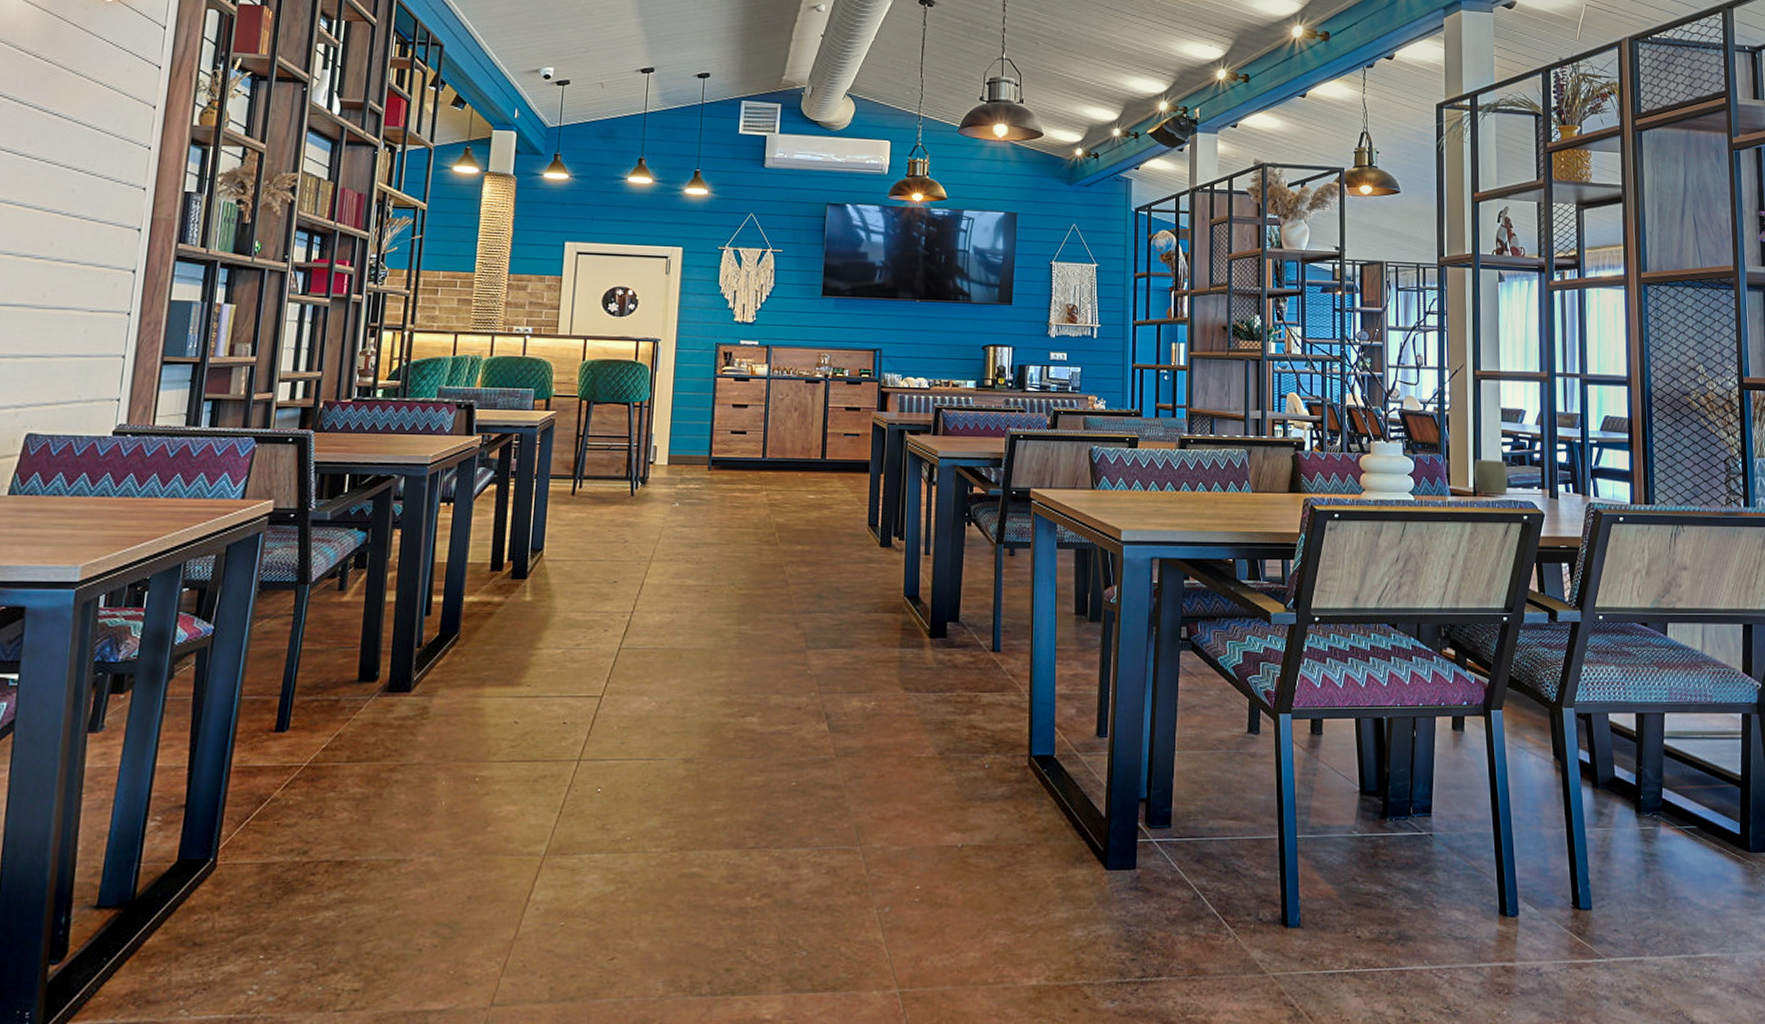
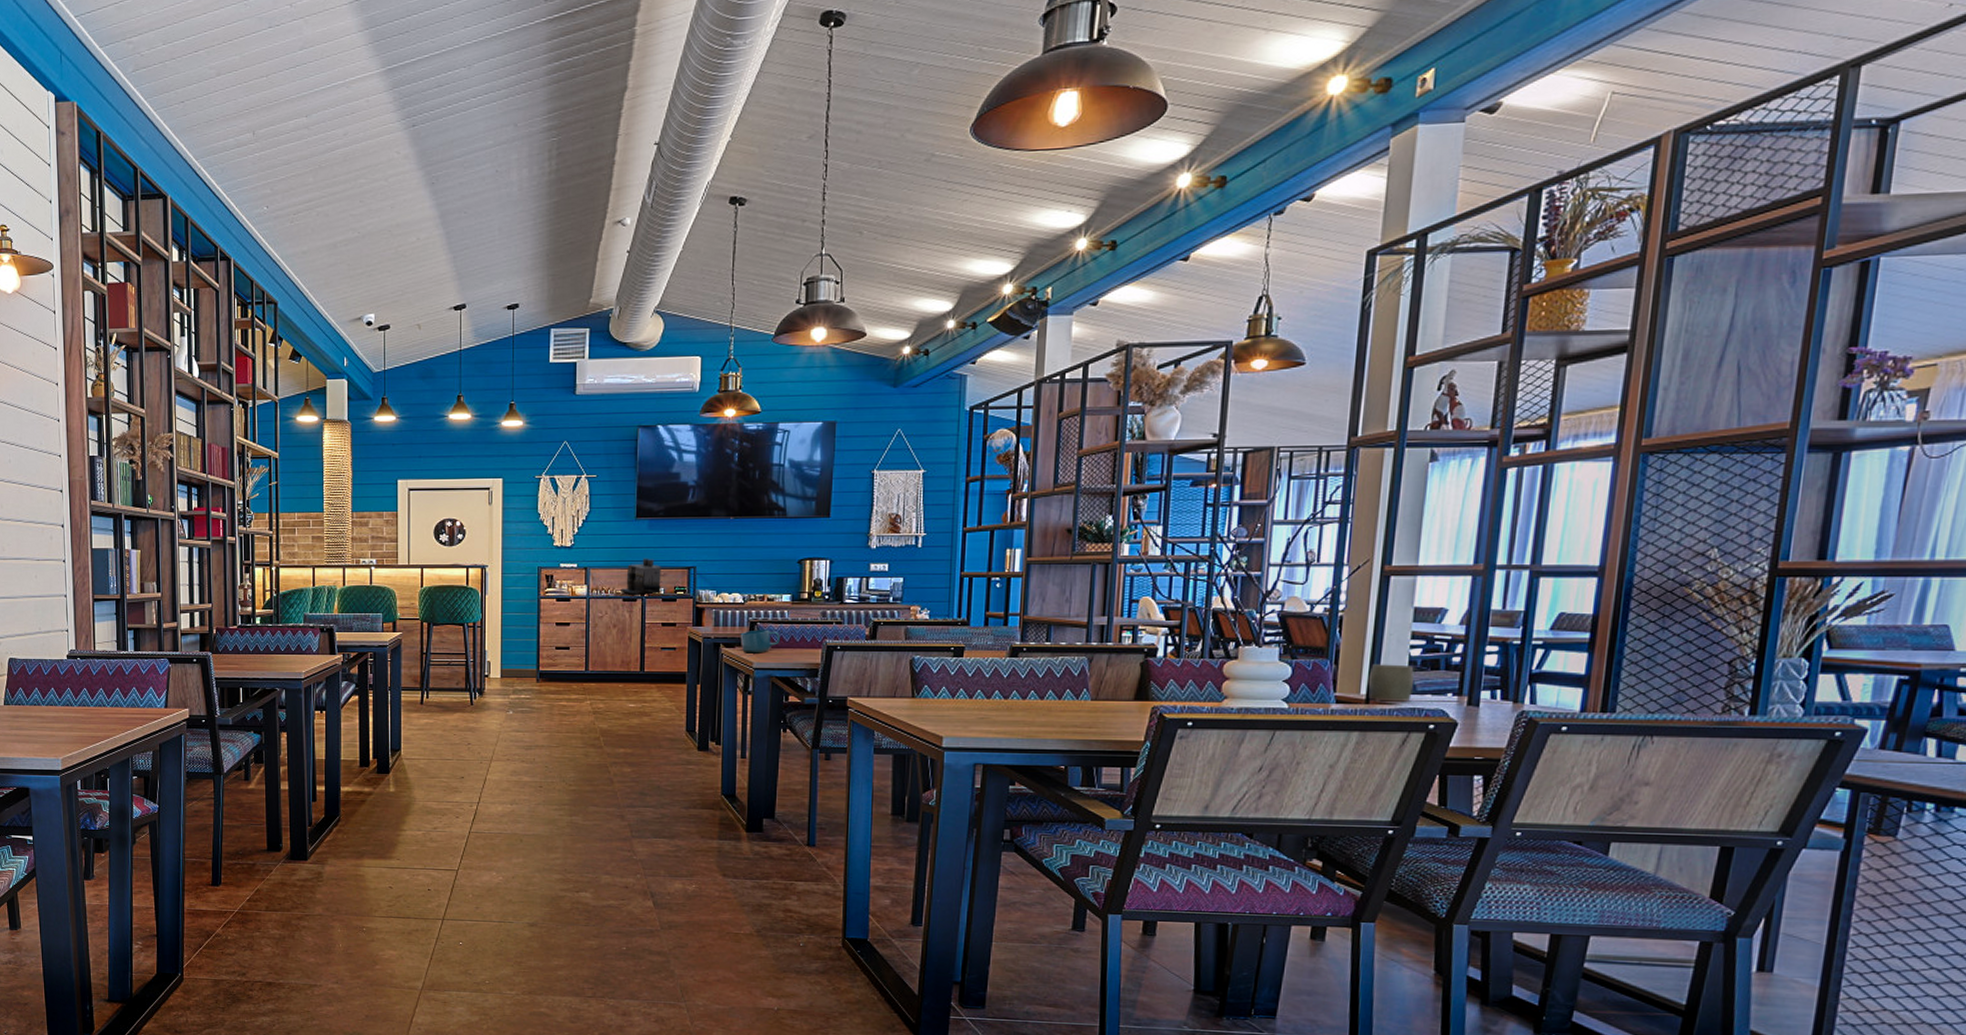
coffee machine: none [803,338,846,378] -> present [620,558,661,596]
cup: none [925,416,965,443] -> present [740,629,780,655]

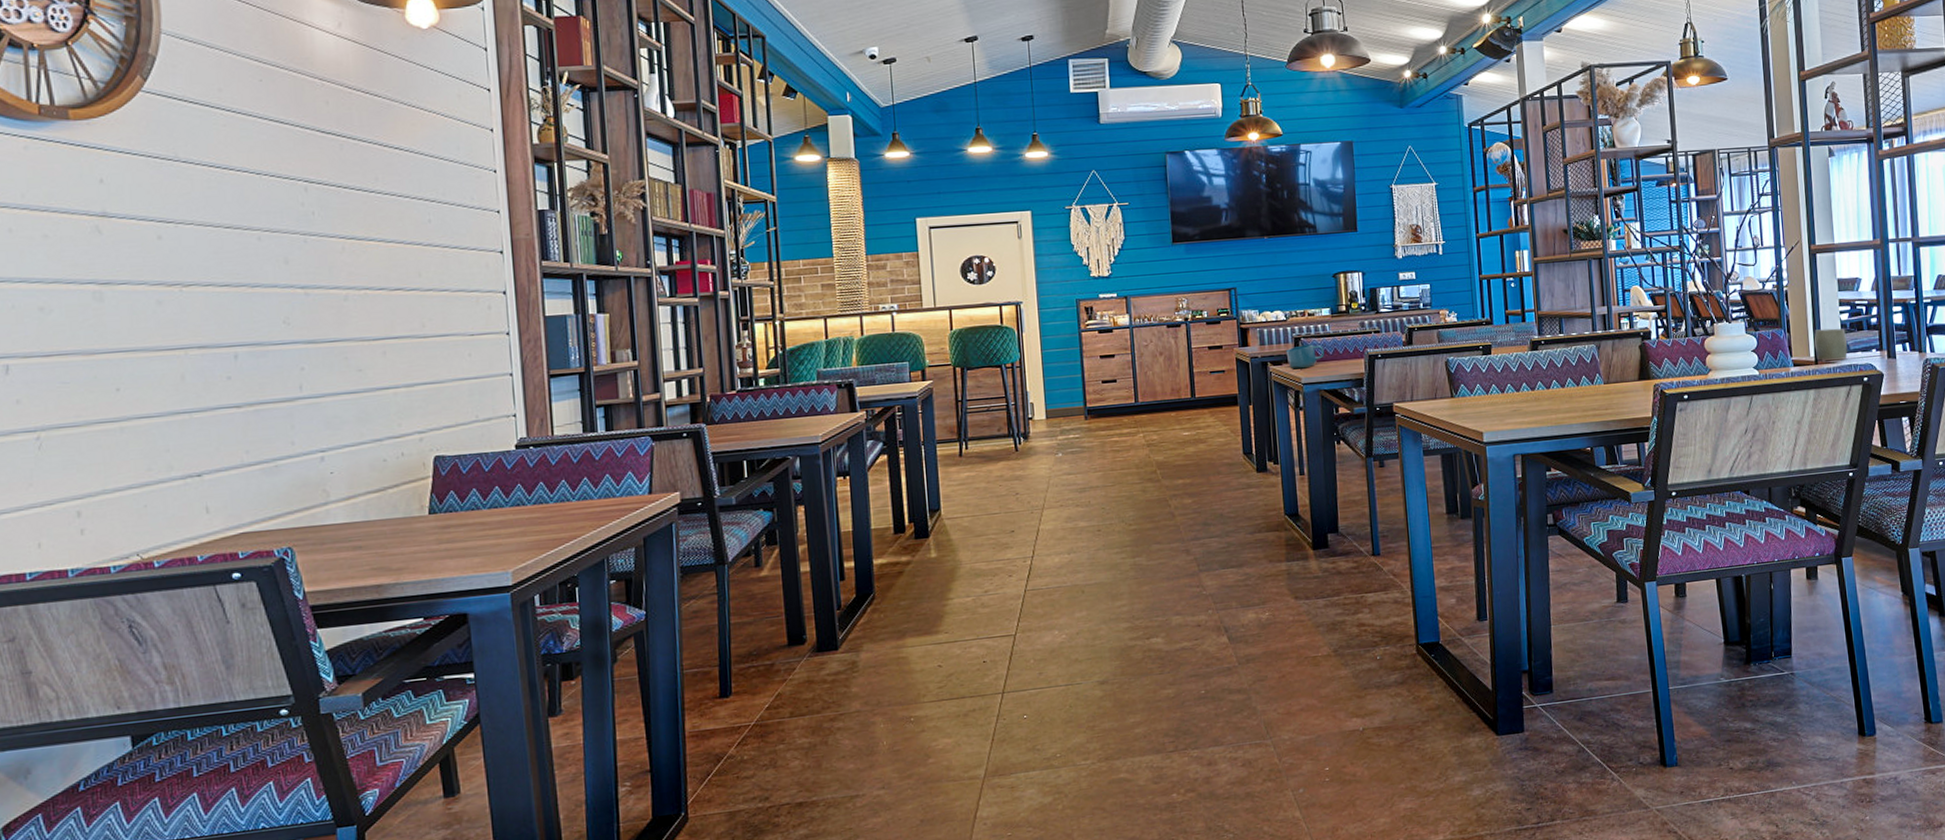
coffee machine: present [620,558,661,596] -> none [1163,282,1204,322]

